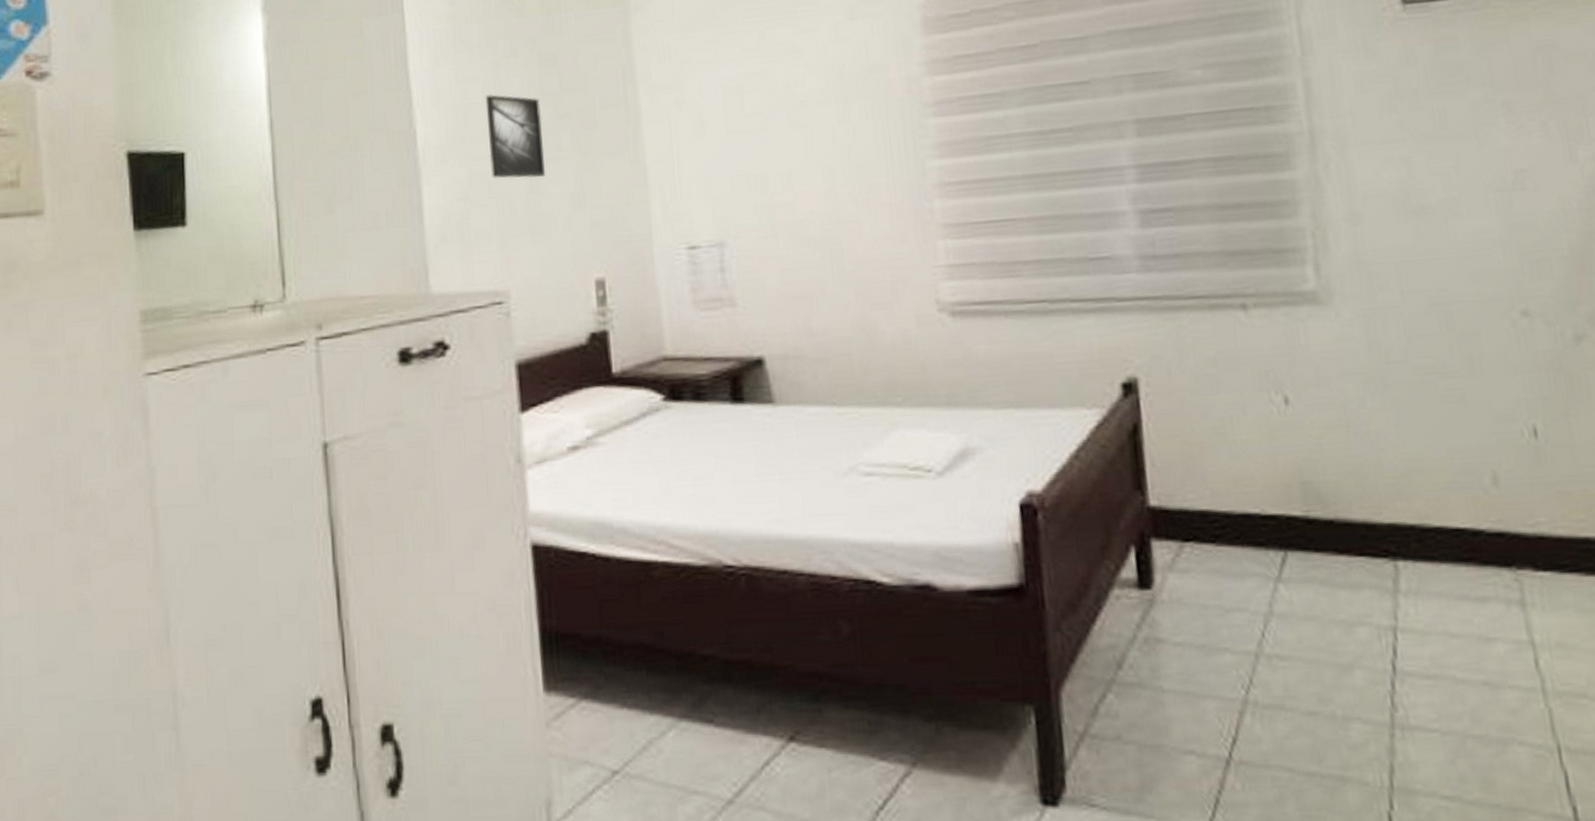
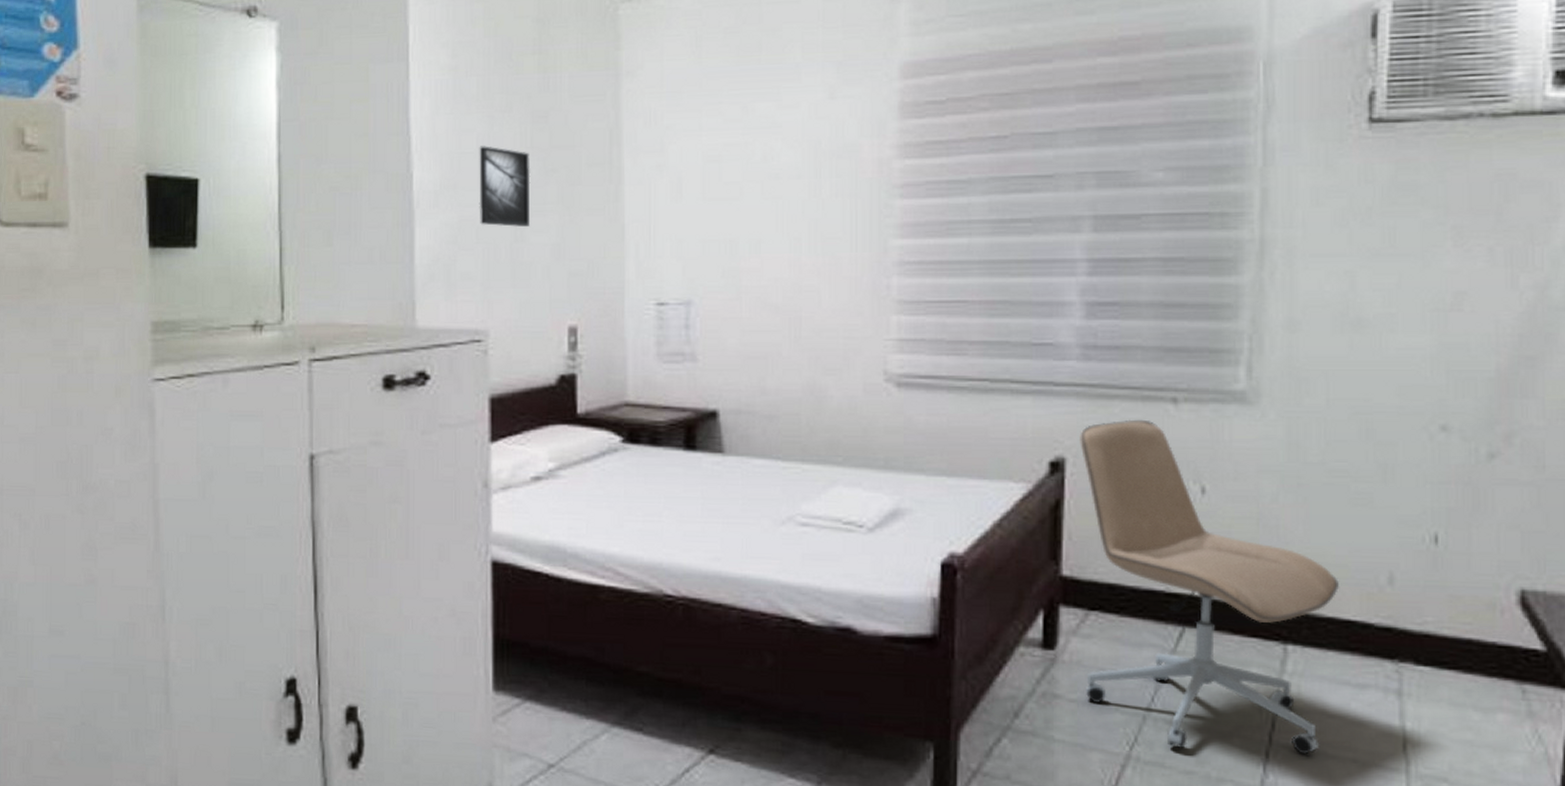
office chair: none [1149,330,1448,688] -> present [1078,419,1340,755]

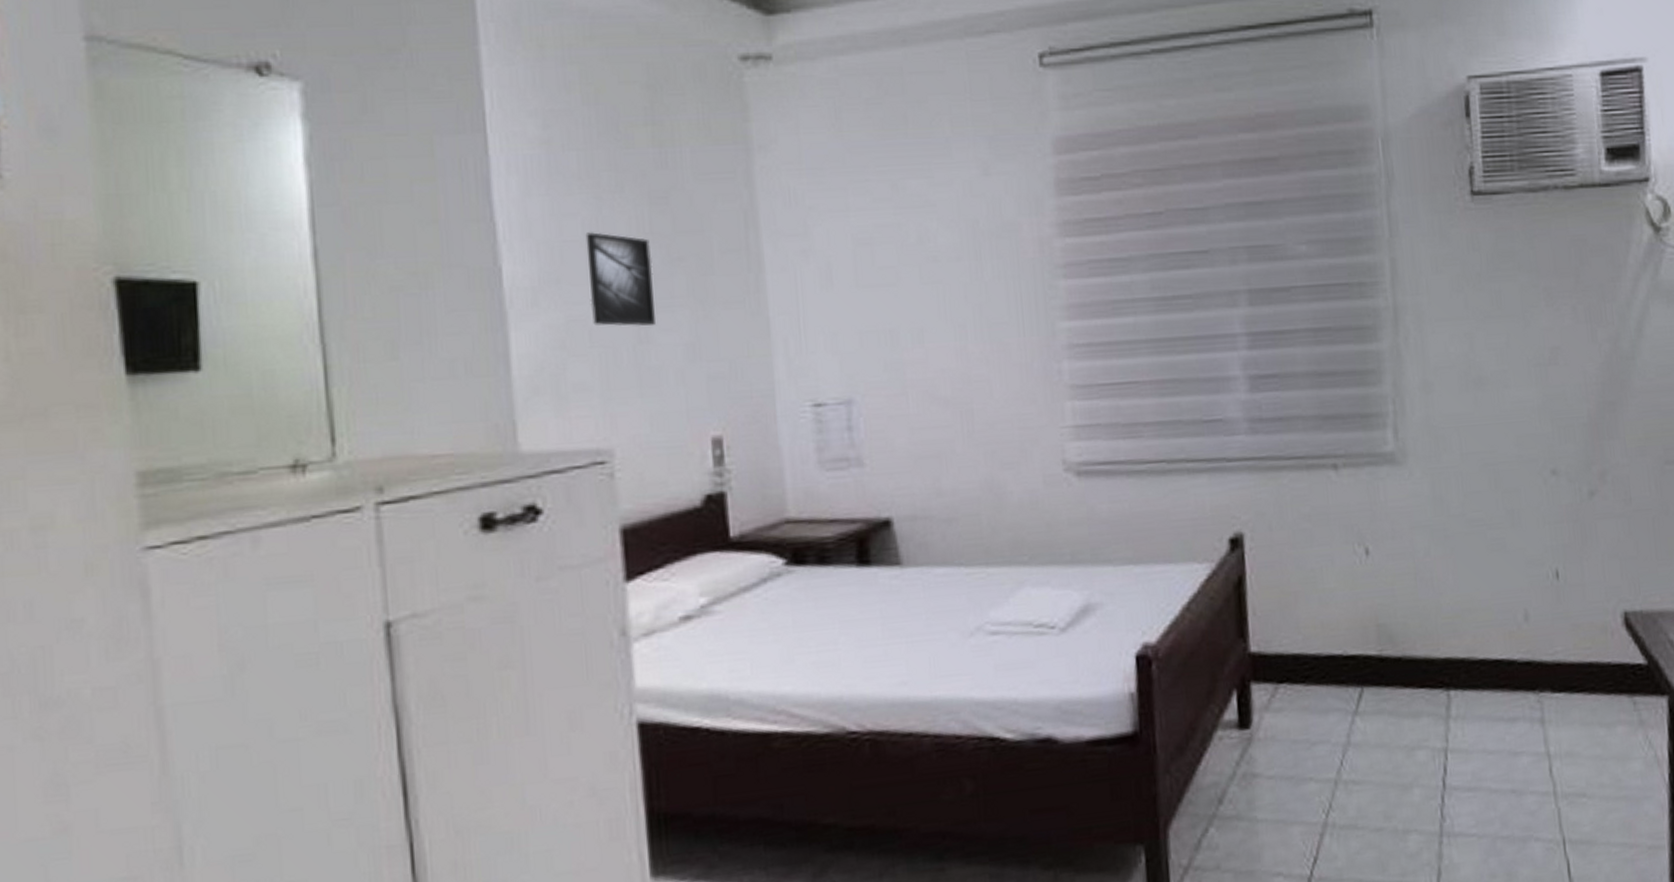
office chair: present [1078,419,1340,755] -> none [1253,488,1487,808]

